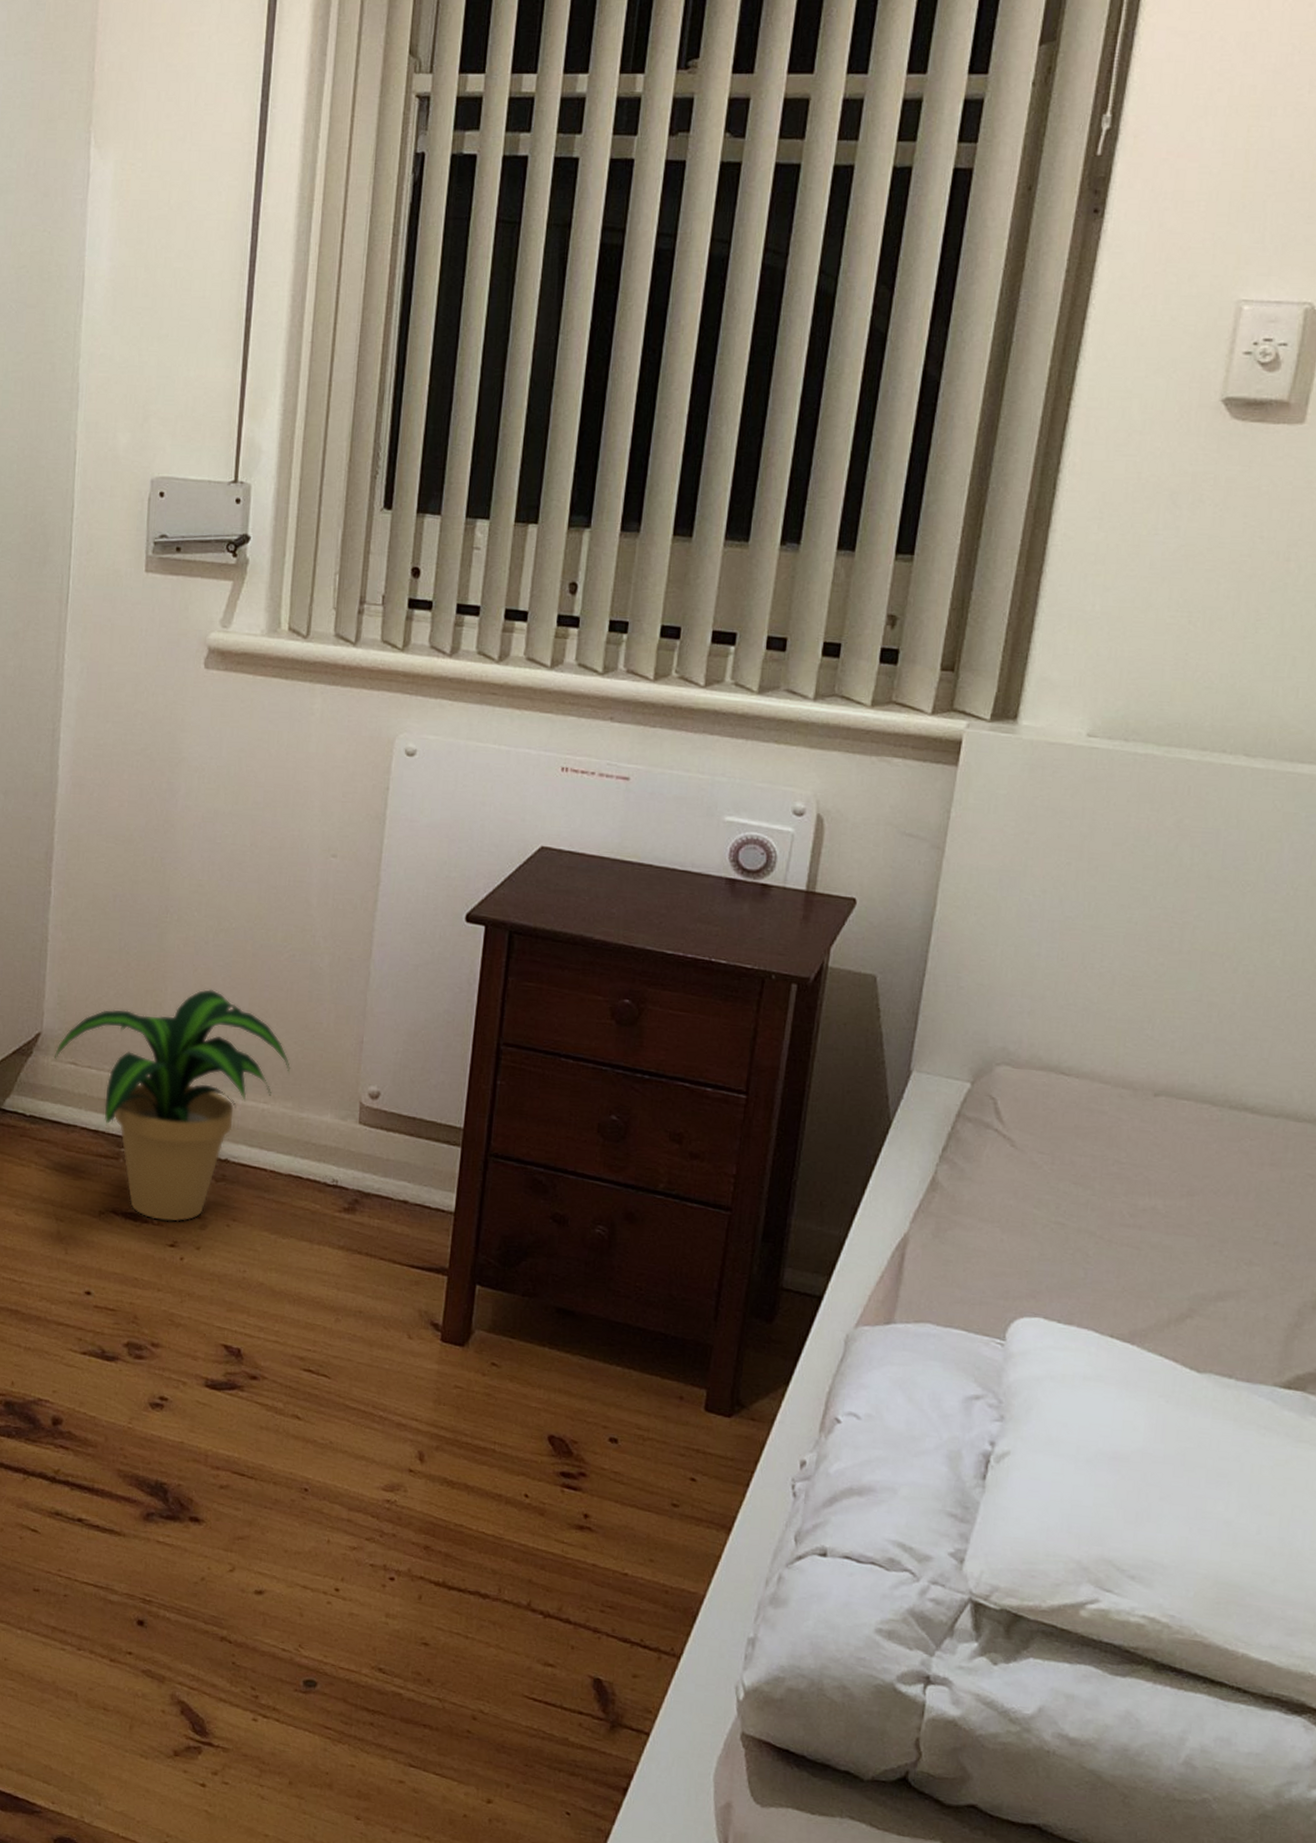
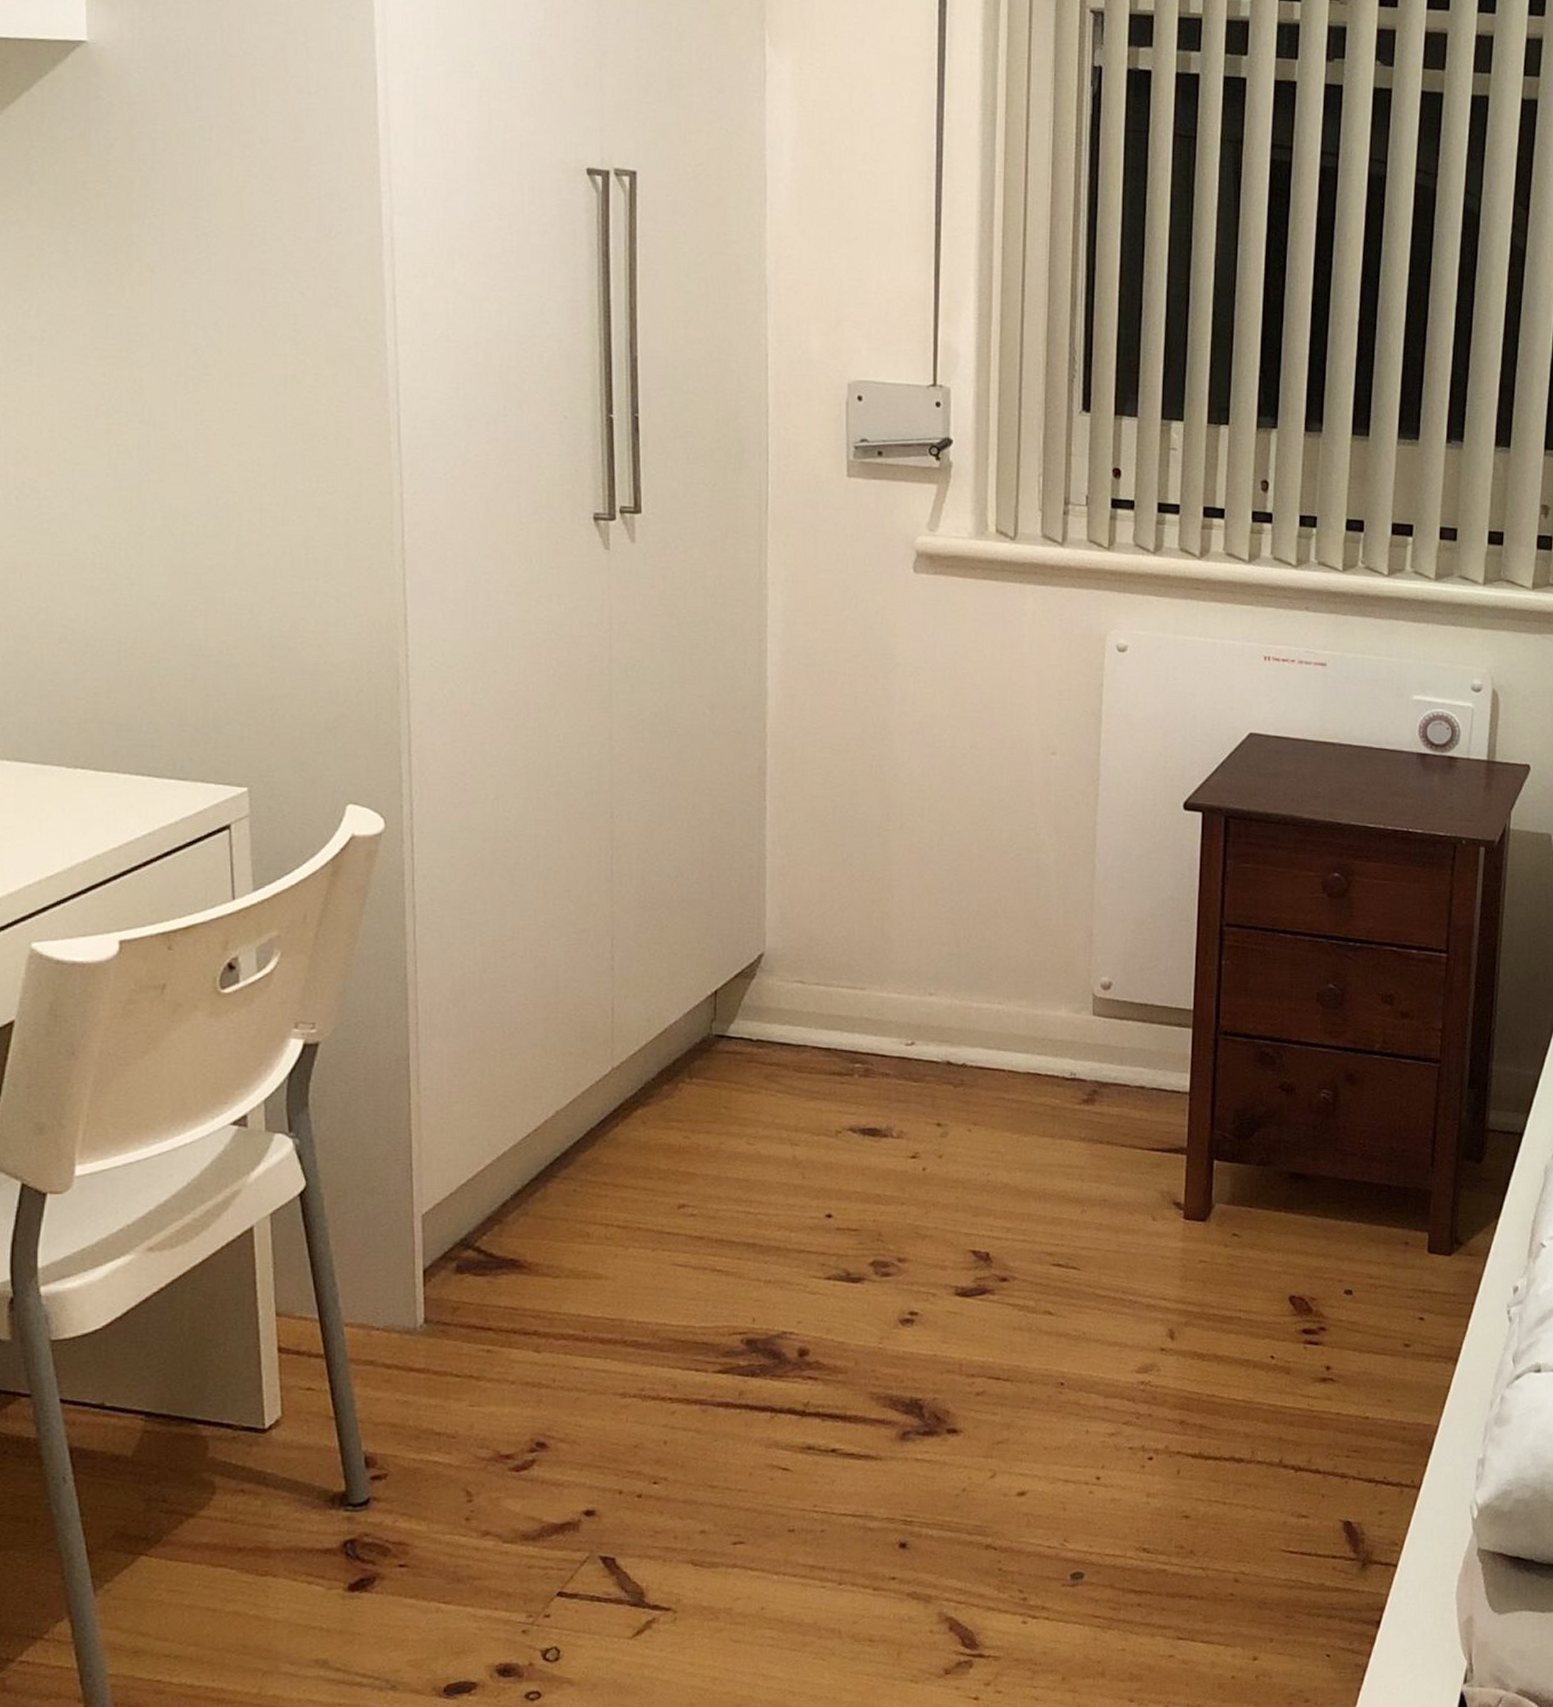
potted plant: present [54,988,290,1222] -> none [780,894,1023,1133]

